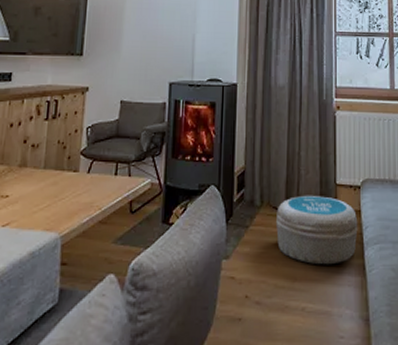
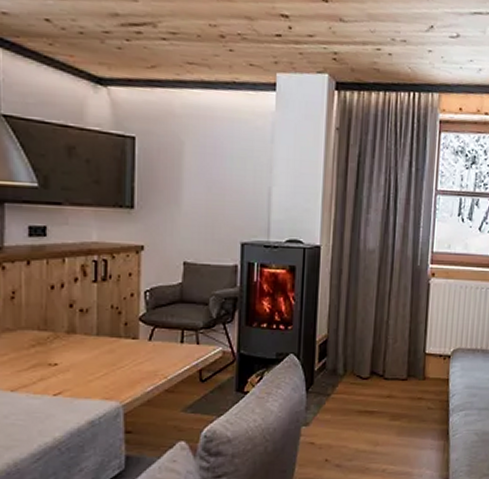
cosmetic container: present [276,195,358,265] -> none [359,364,445,431]

